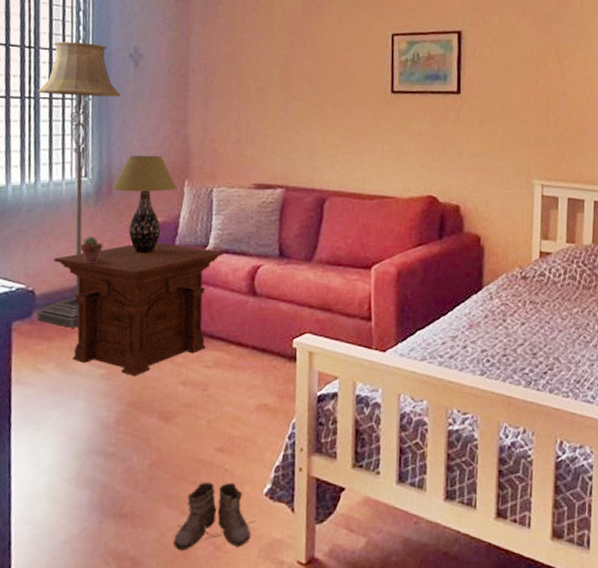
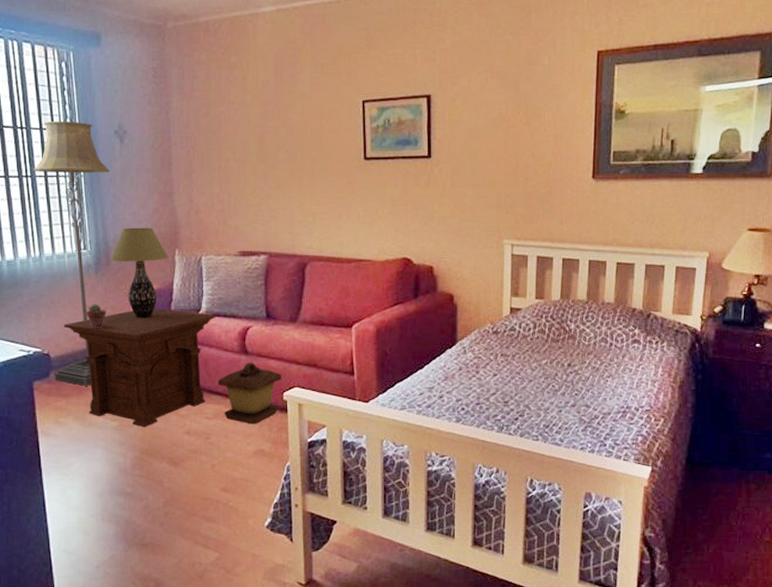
boots: present [173,482,255,551] -> none [189,517,259,574]
lantern: none [221,304,293,375] -> present [218,362,283,424]

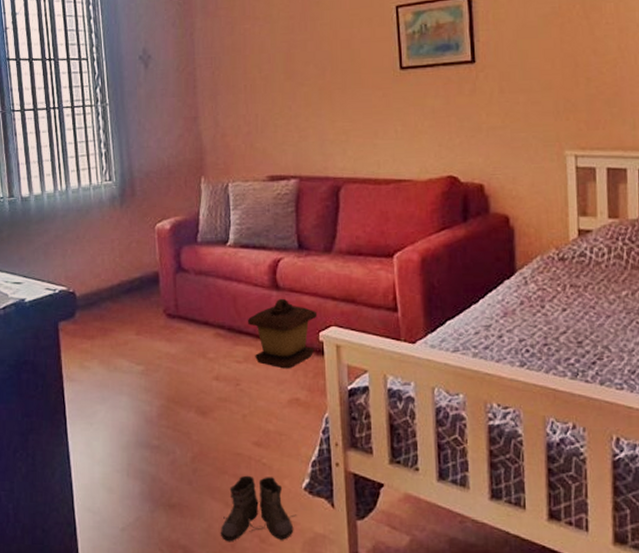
floor lamp: present [33,121,110,386] -> none [61,49,135,326]
side table: present [64,308,216,428] -> none [89,240,245,373]
potted succulent: present [86,304,106,329] -> none [112,238,132,264]
table lamp: present [110,227,169,318] -> none [135,154,195,252]
boots: none [189,517,259,574] -> present [220,475,296,542]

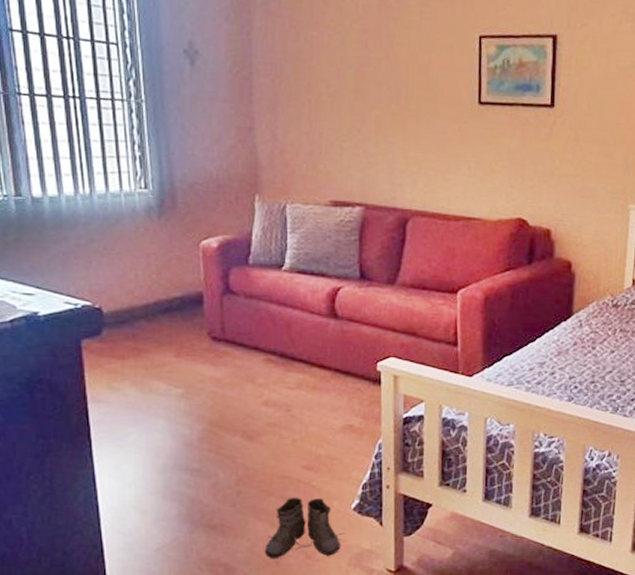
lantern: present [248,298,318,369] -> none [302,327,377,397]

